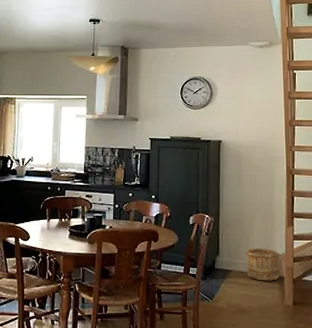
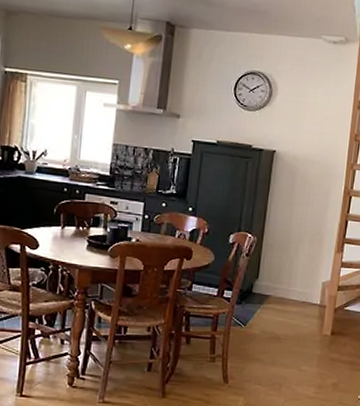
wooden bucket: present [246,248,280,281] -> none [286,273,324,309]

